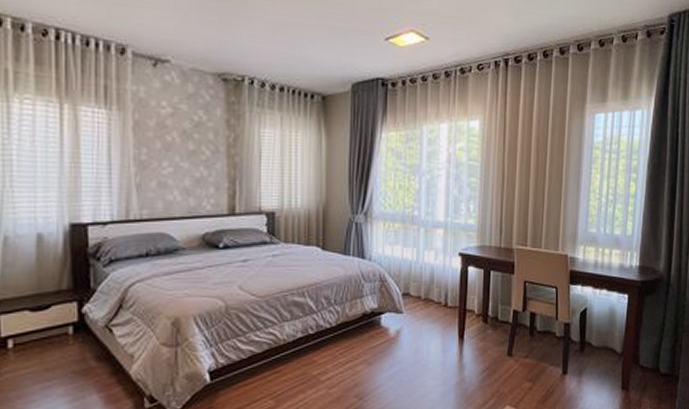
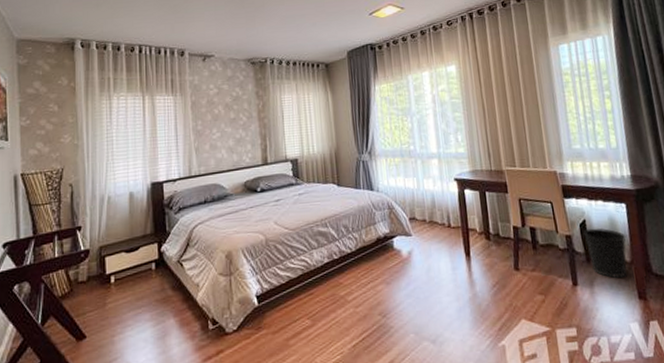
wastebasket: none [582,317,622,369] -> present [583,228,627,279]

